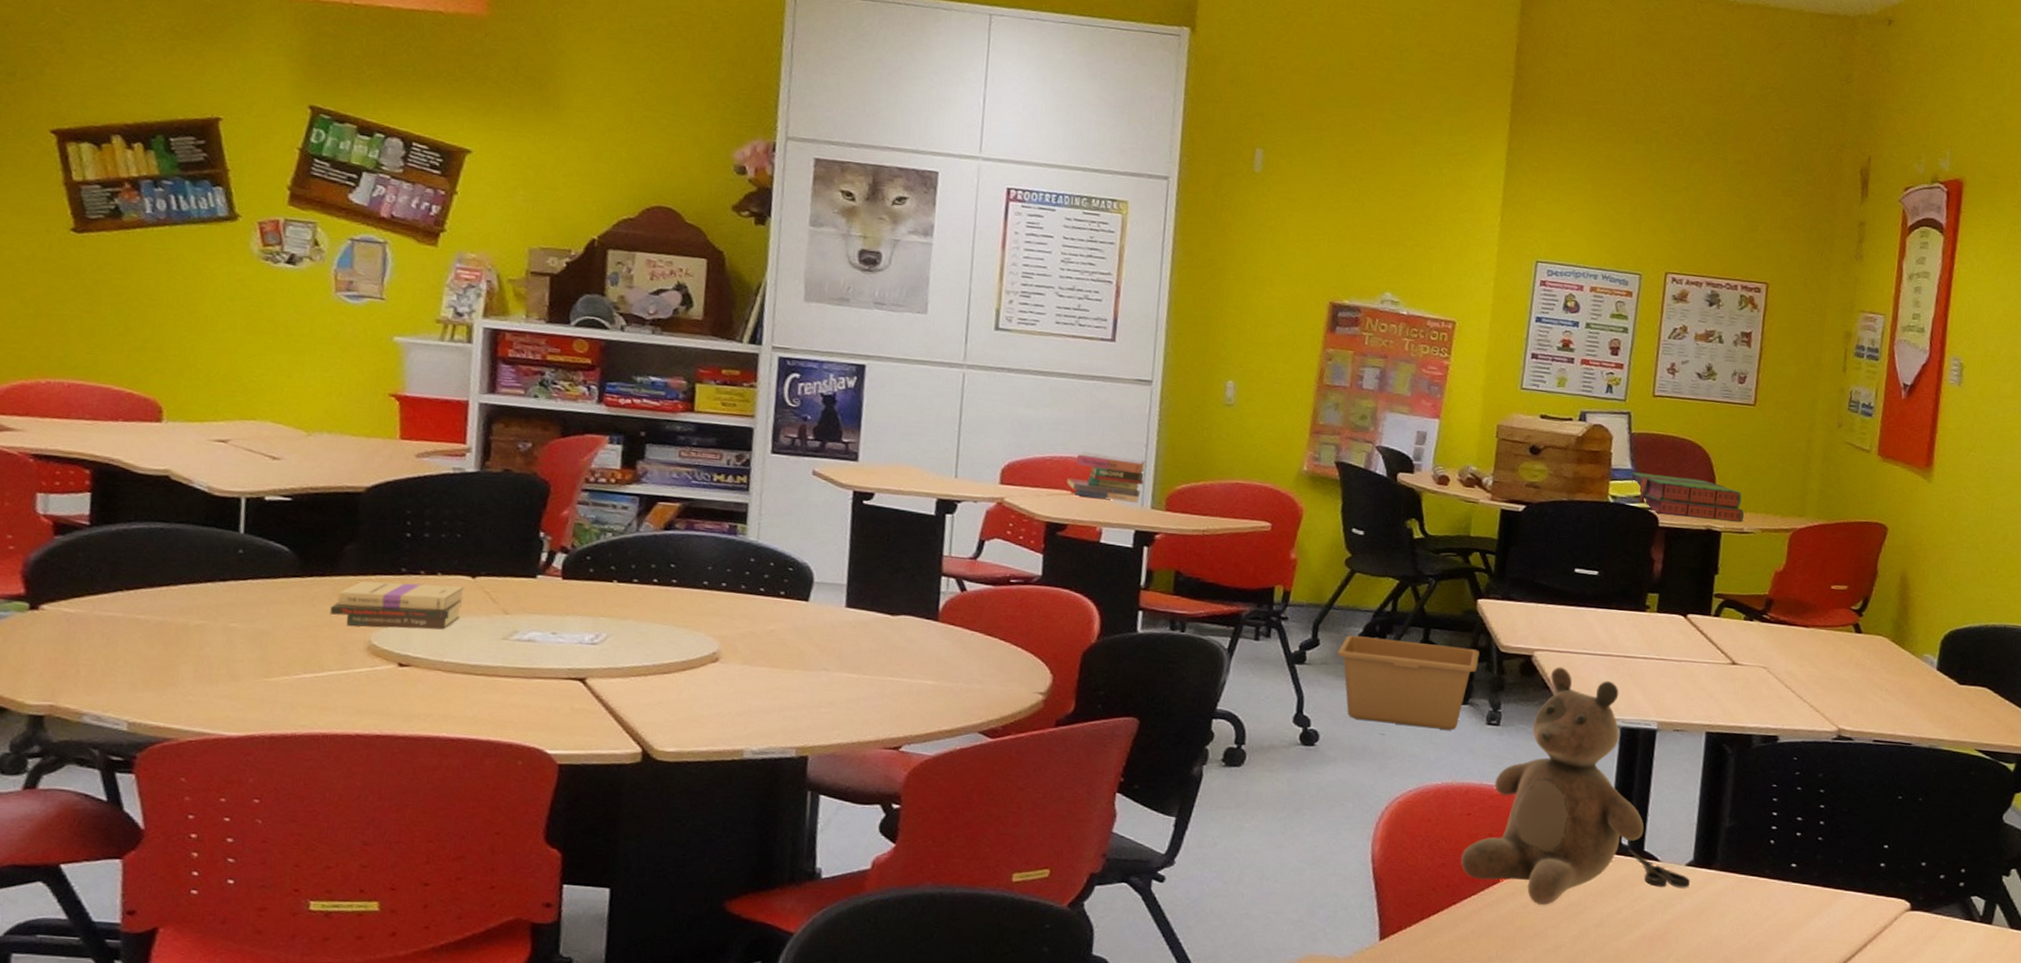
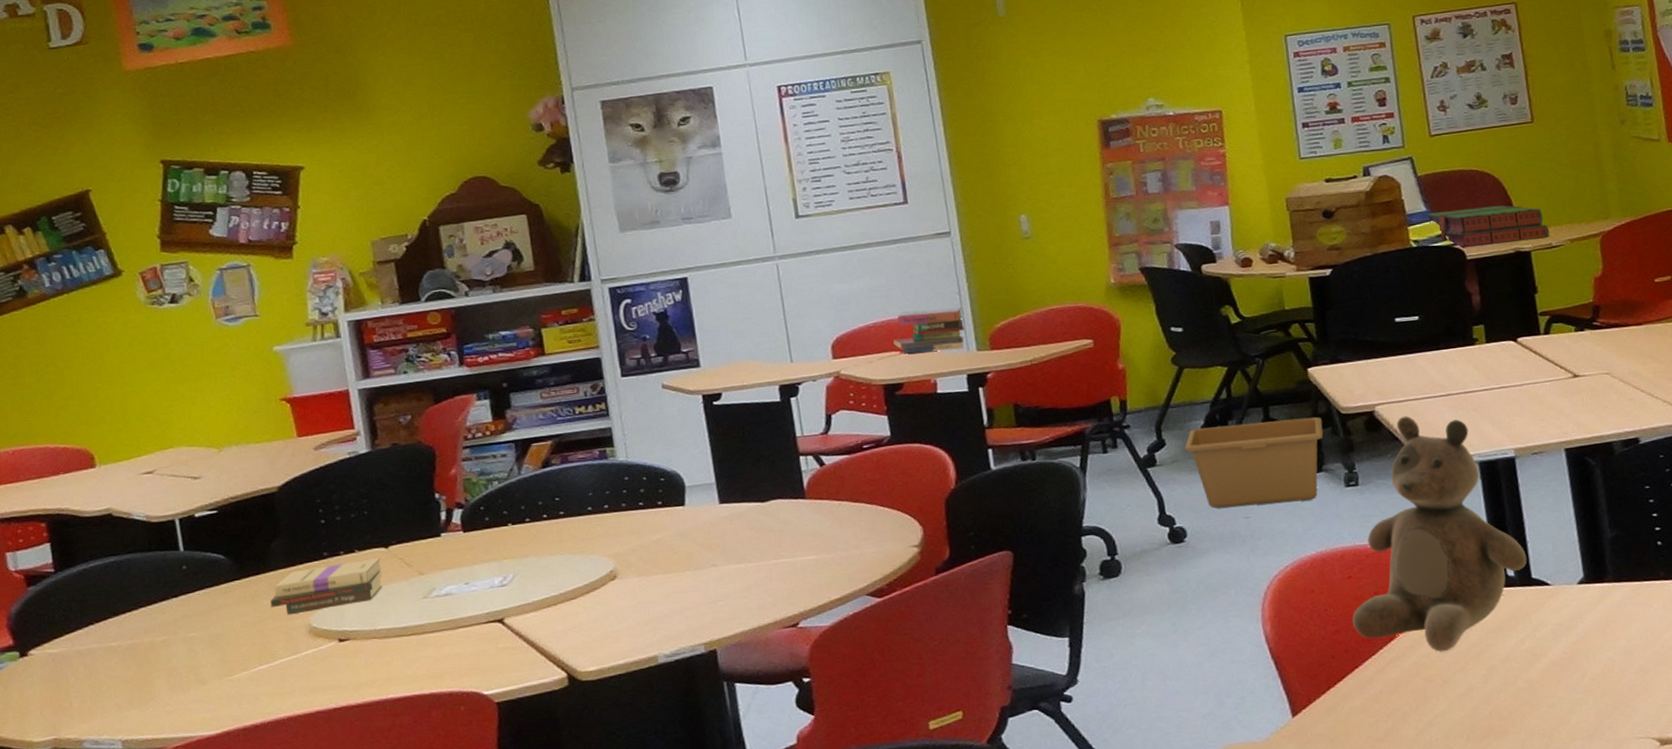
scissors: present [1627,849,1690,888] -> none [1515,579,1586,611]

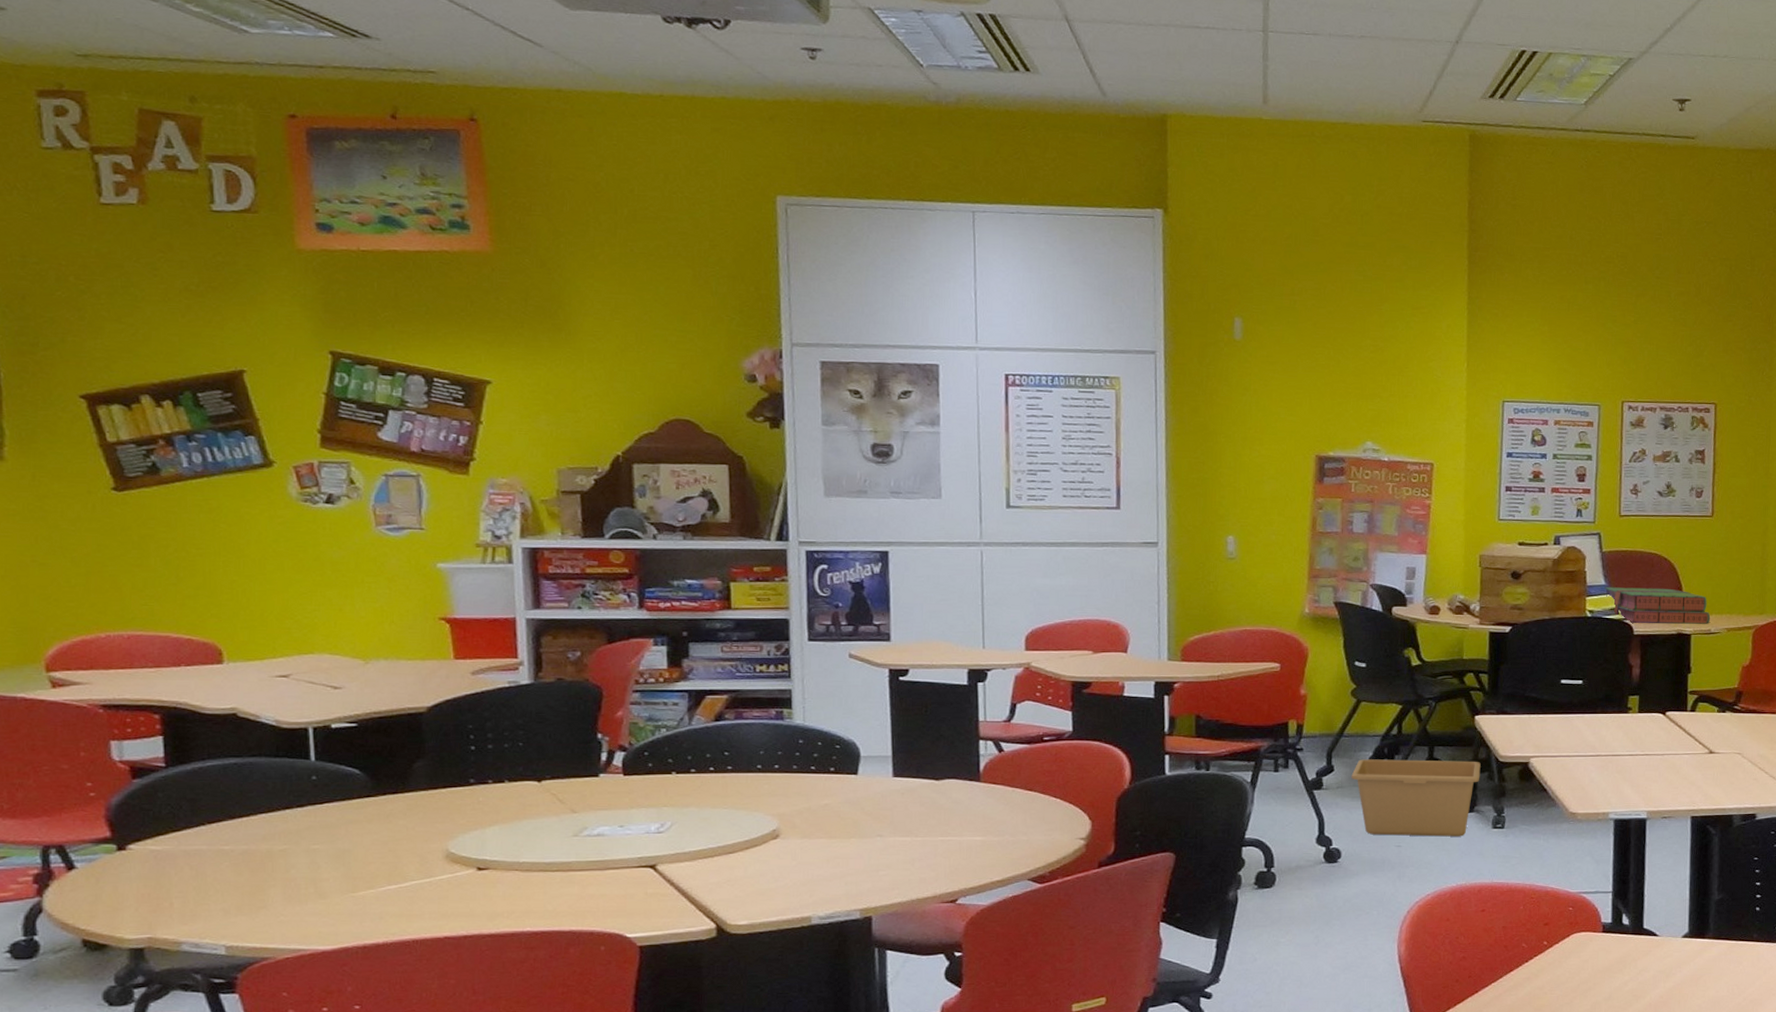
books: present [270,558,382,614] -> none [406,791,532,837]
books: present [893,307,964,354] -> none [1087,614,1159,657]
stuffed animal: present [1352,416,1527,652] -> none [1480,770,1642,986]

